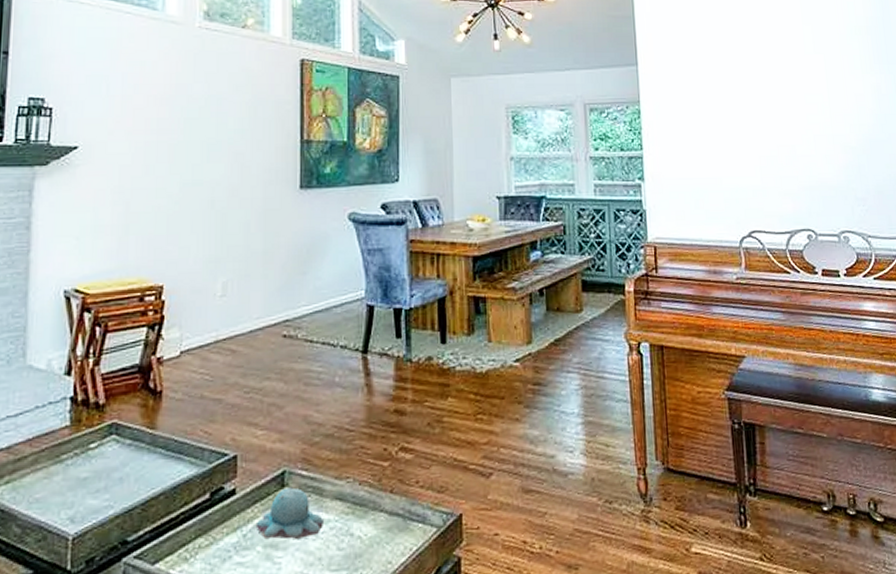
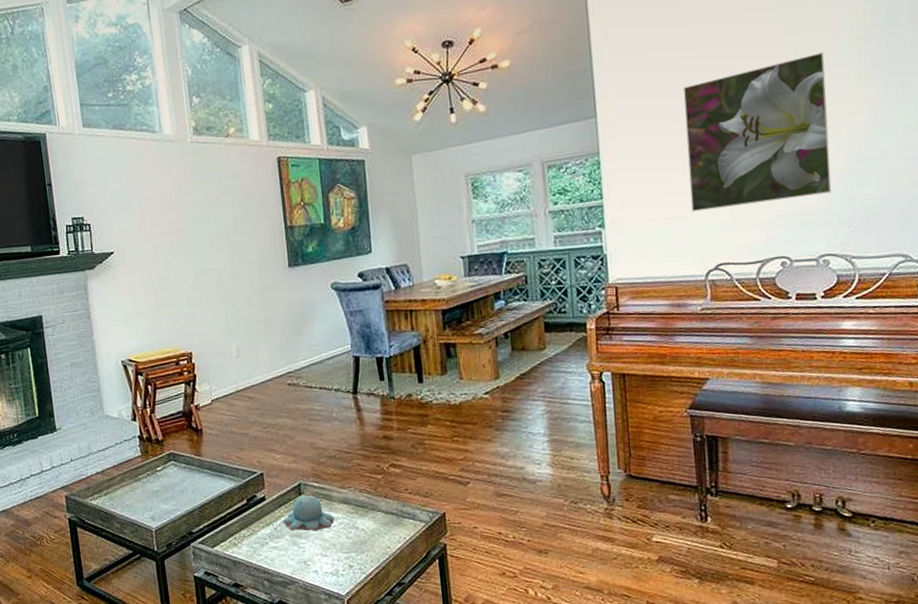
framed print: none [717,35,847,174] -> present [683,52,832,212]

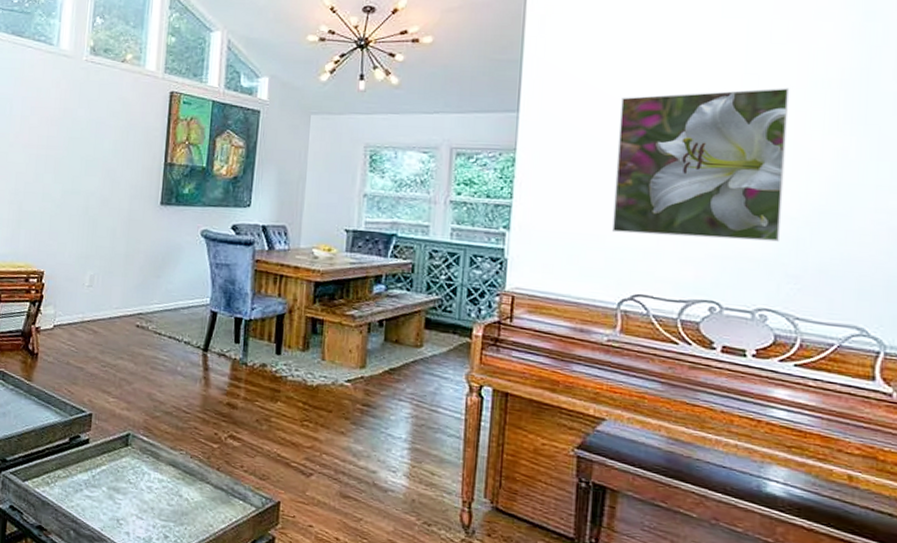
candle: present [283,494,335,531] -> none [102,446,159,490]

